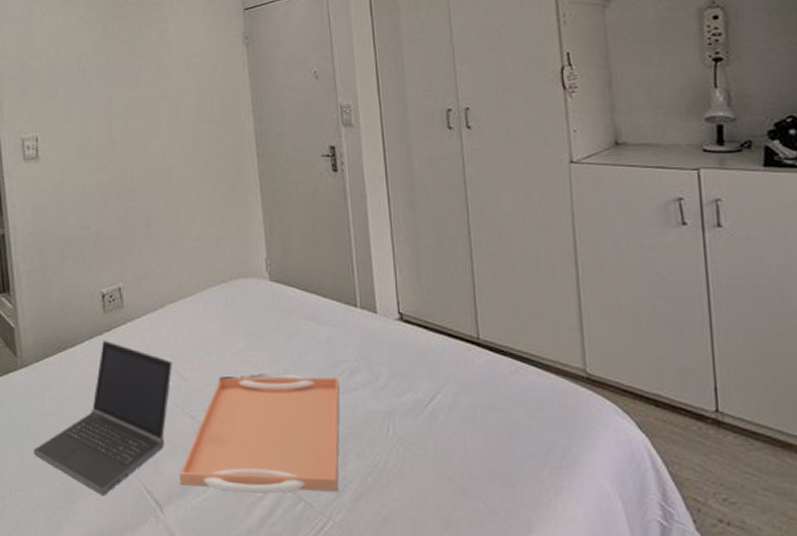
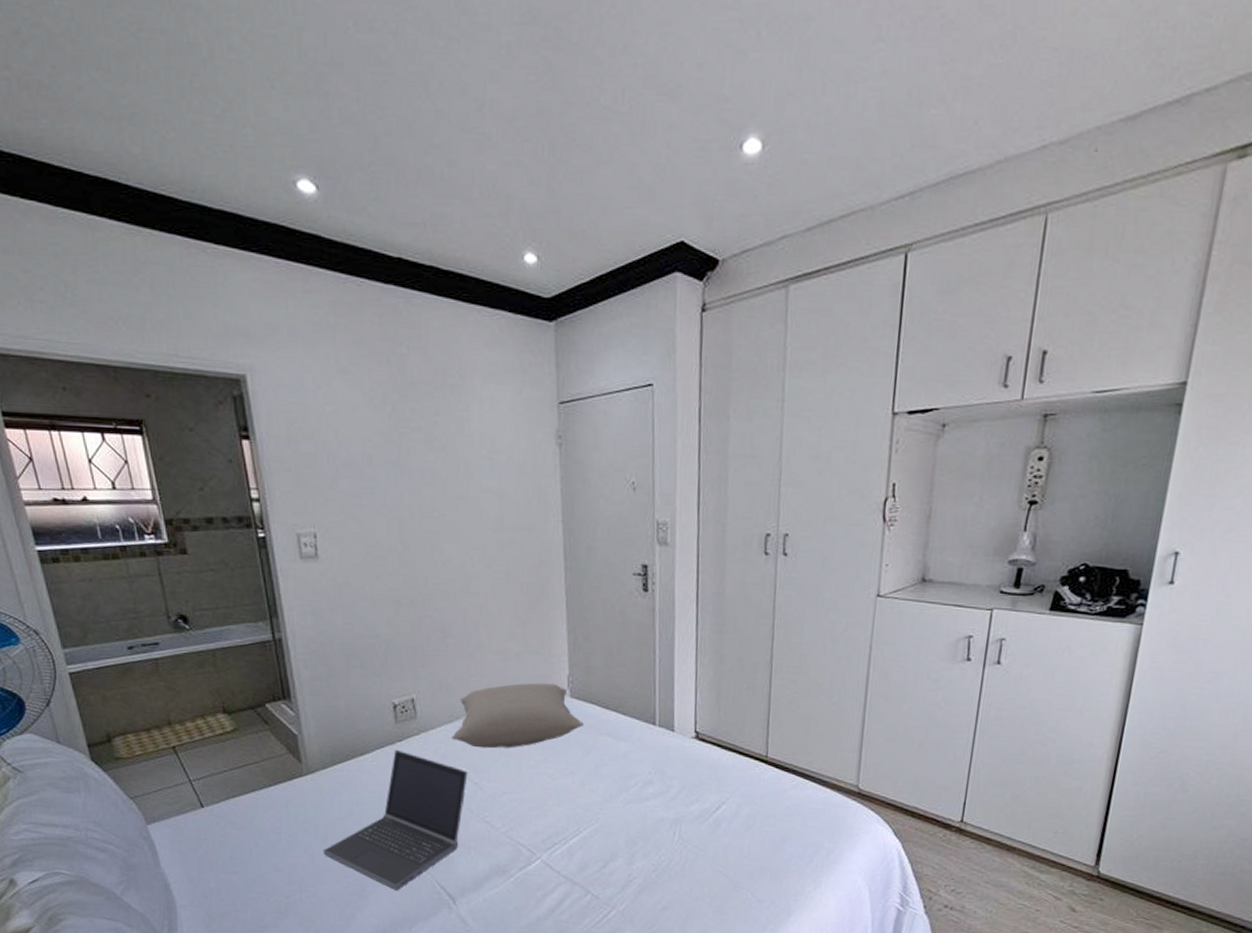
pillow: none [156,267,284,337] -> present [451,683,584,749]
serving tray: present [179,374,340,494] -> none [472,784,632,888]

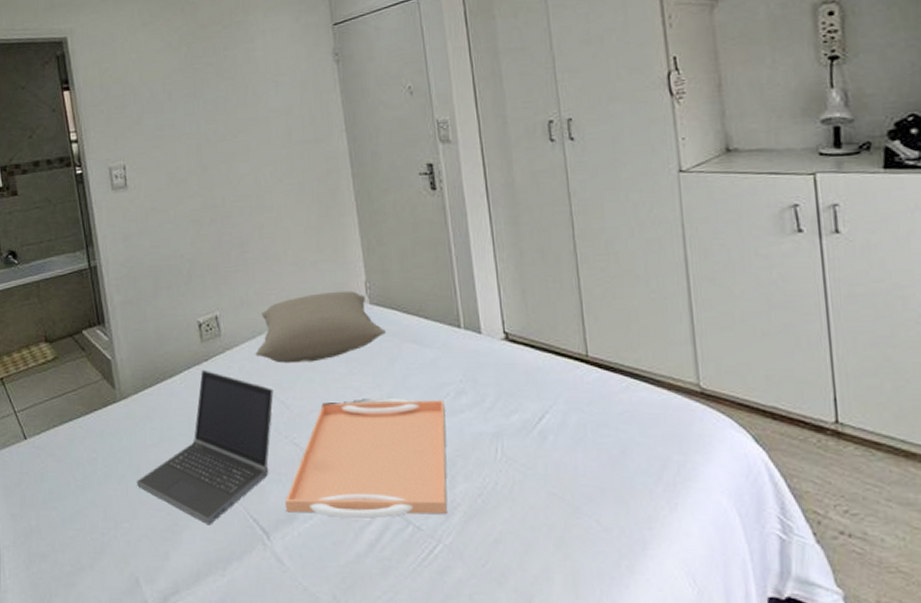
serving tray: none [472,784,632,888] -> present [284,398,447,519]

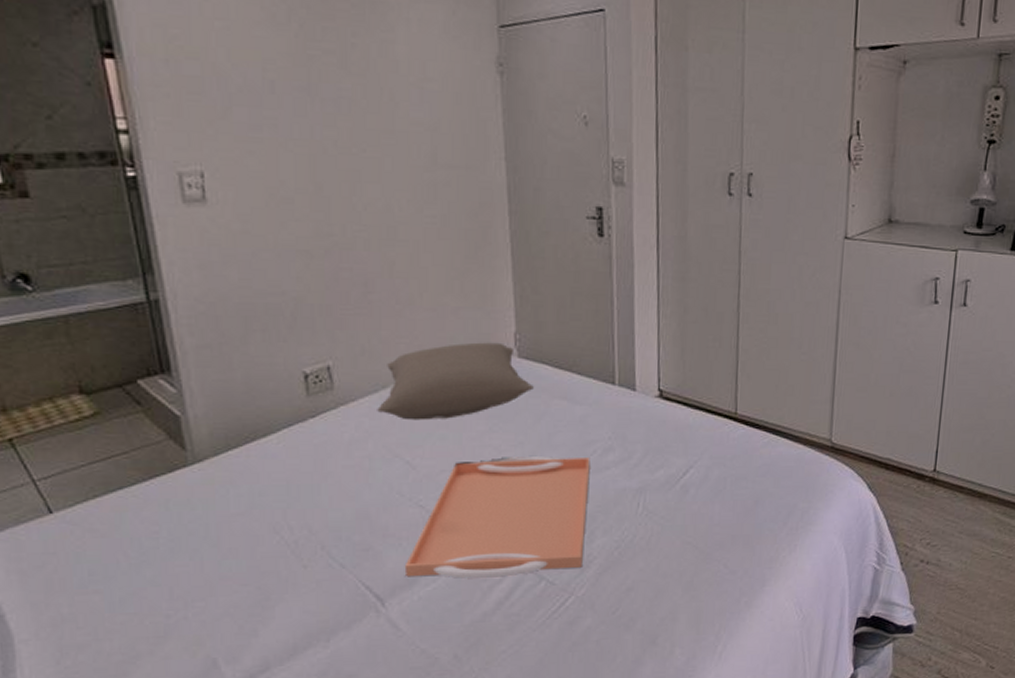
laptop computer: present [137,369,274,526] -> none [216,427,397,597]

